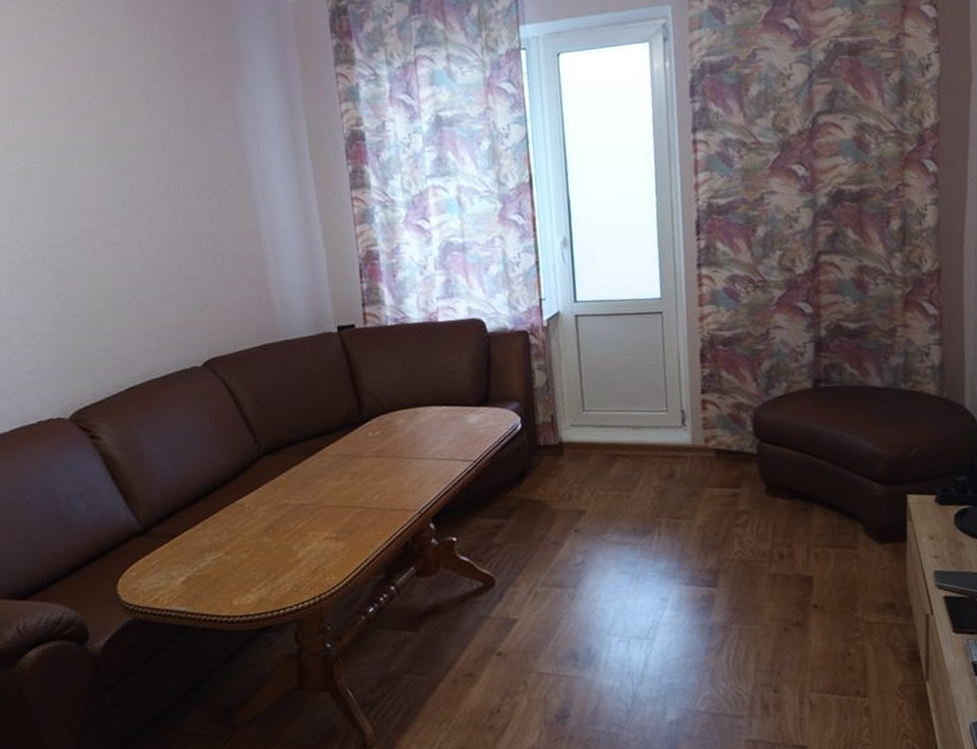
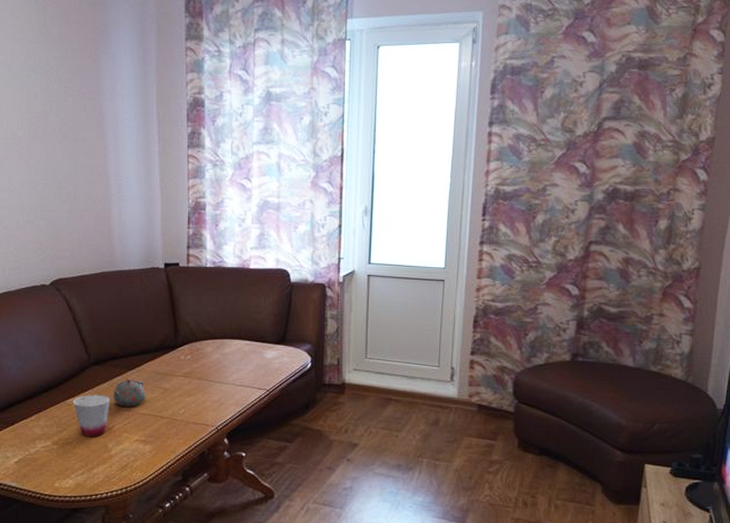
cup: none [245,488,290,542] -> present [73,394,111,437]
teapot: none [292,465,332,501] -> present [113,378,146,407]

